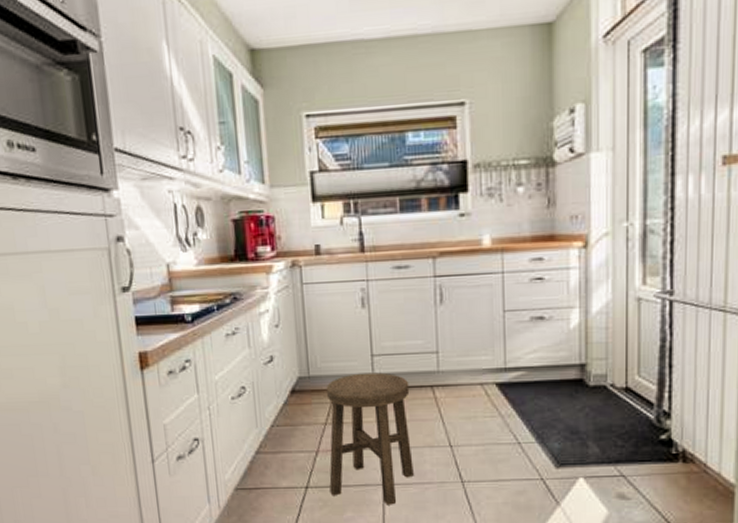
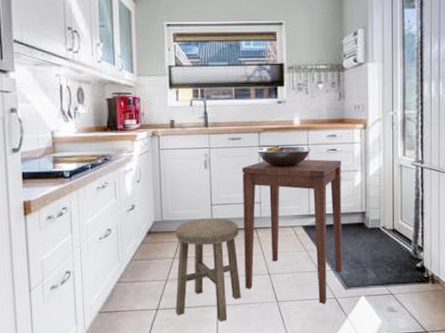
side table: none [412,292,553,486] -> present [242,159,343,304]
fruit bowl: none [431,274,508,304] -> present [257,145,311,167]

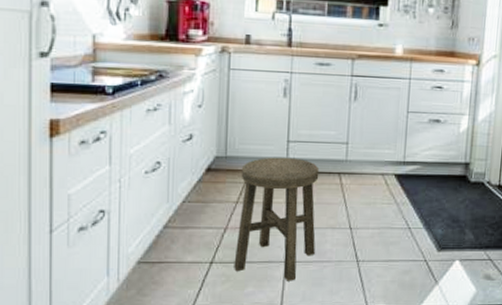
side table: present [242,159,343,304] -> none [321,93,447,266]
fruit bowl: present [257,145,311,167] -> none [348,76,413,103]

